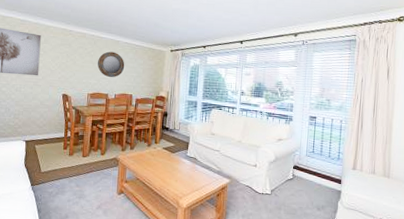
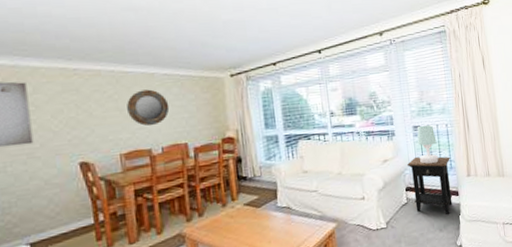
side table: none [299,142,339,198] -> present [407,156,453,215]
table lamp: none [311,117,330,152] -> present [417,125,439,164]

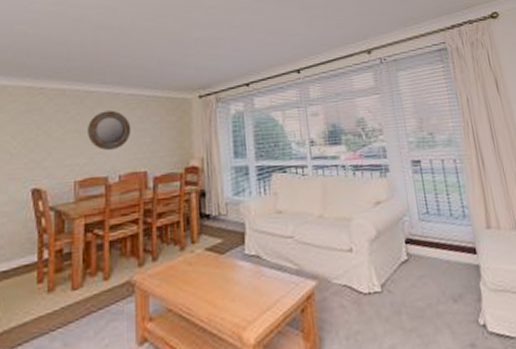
side table: present [407,156,453,215] -> none [406,199,469,280]
table lamp: present [417,125,439,164] -> none [416,159,447,210]

